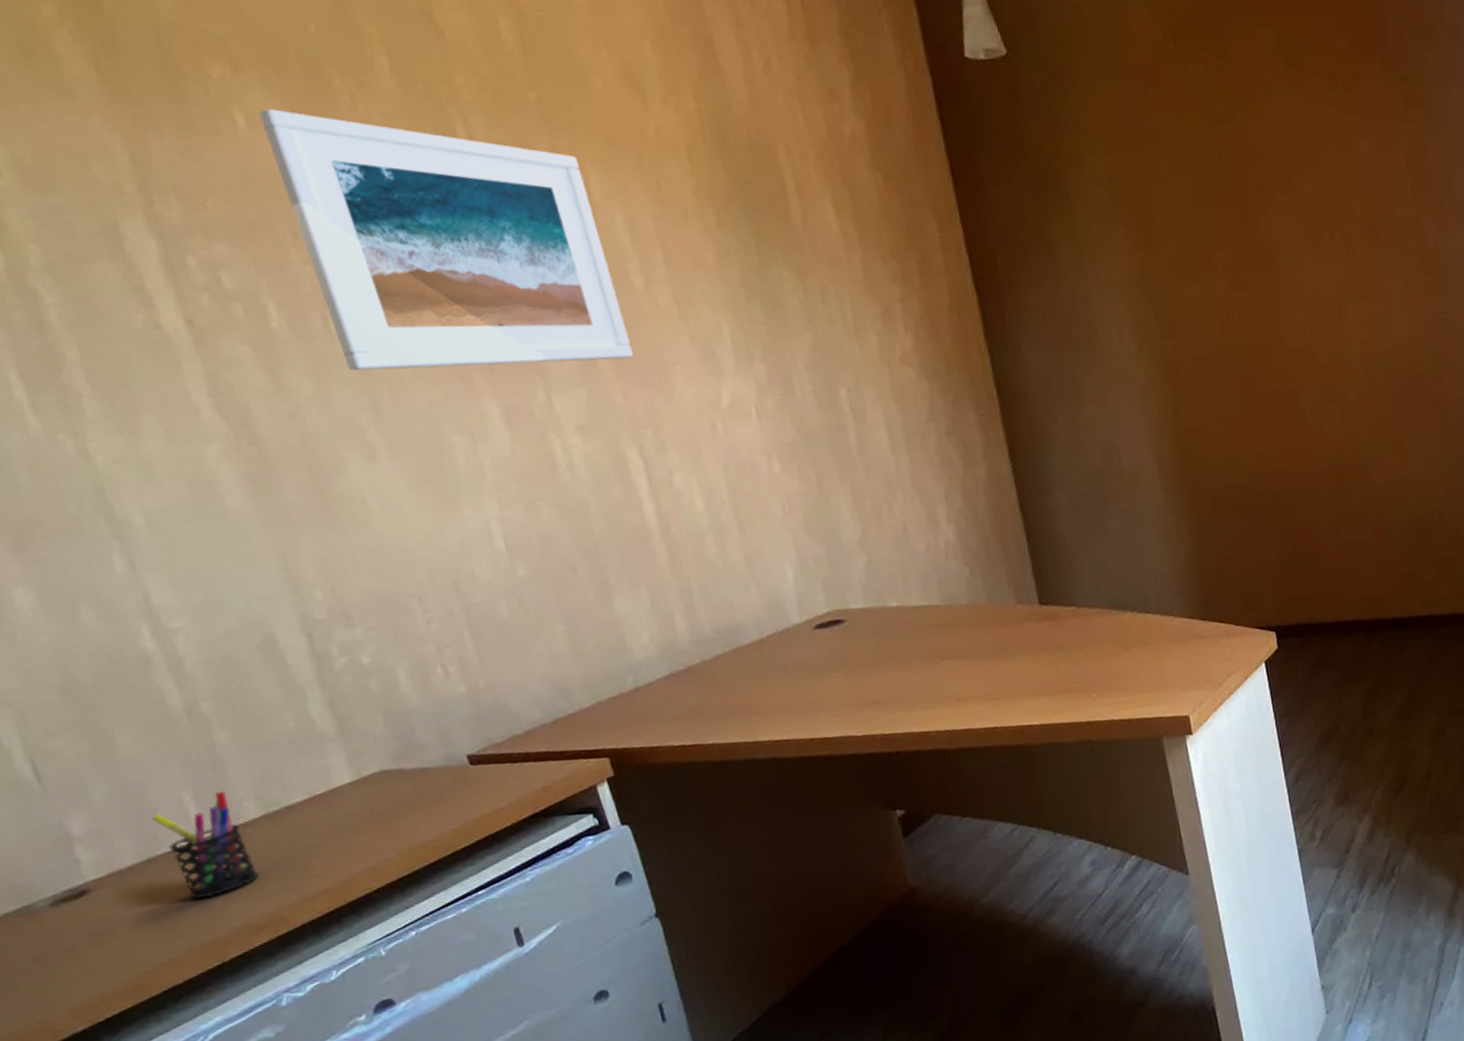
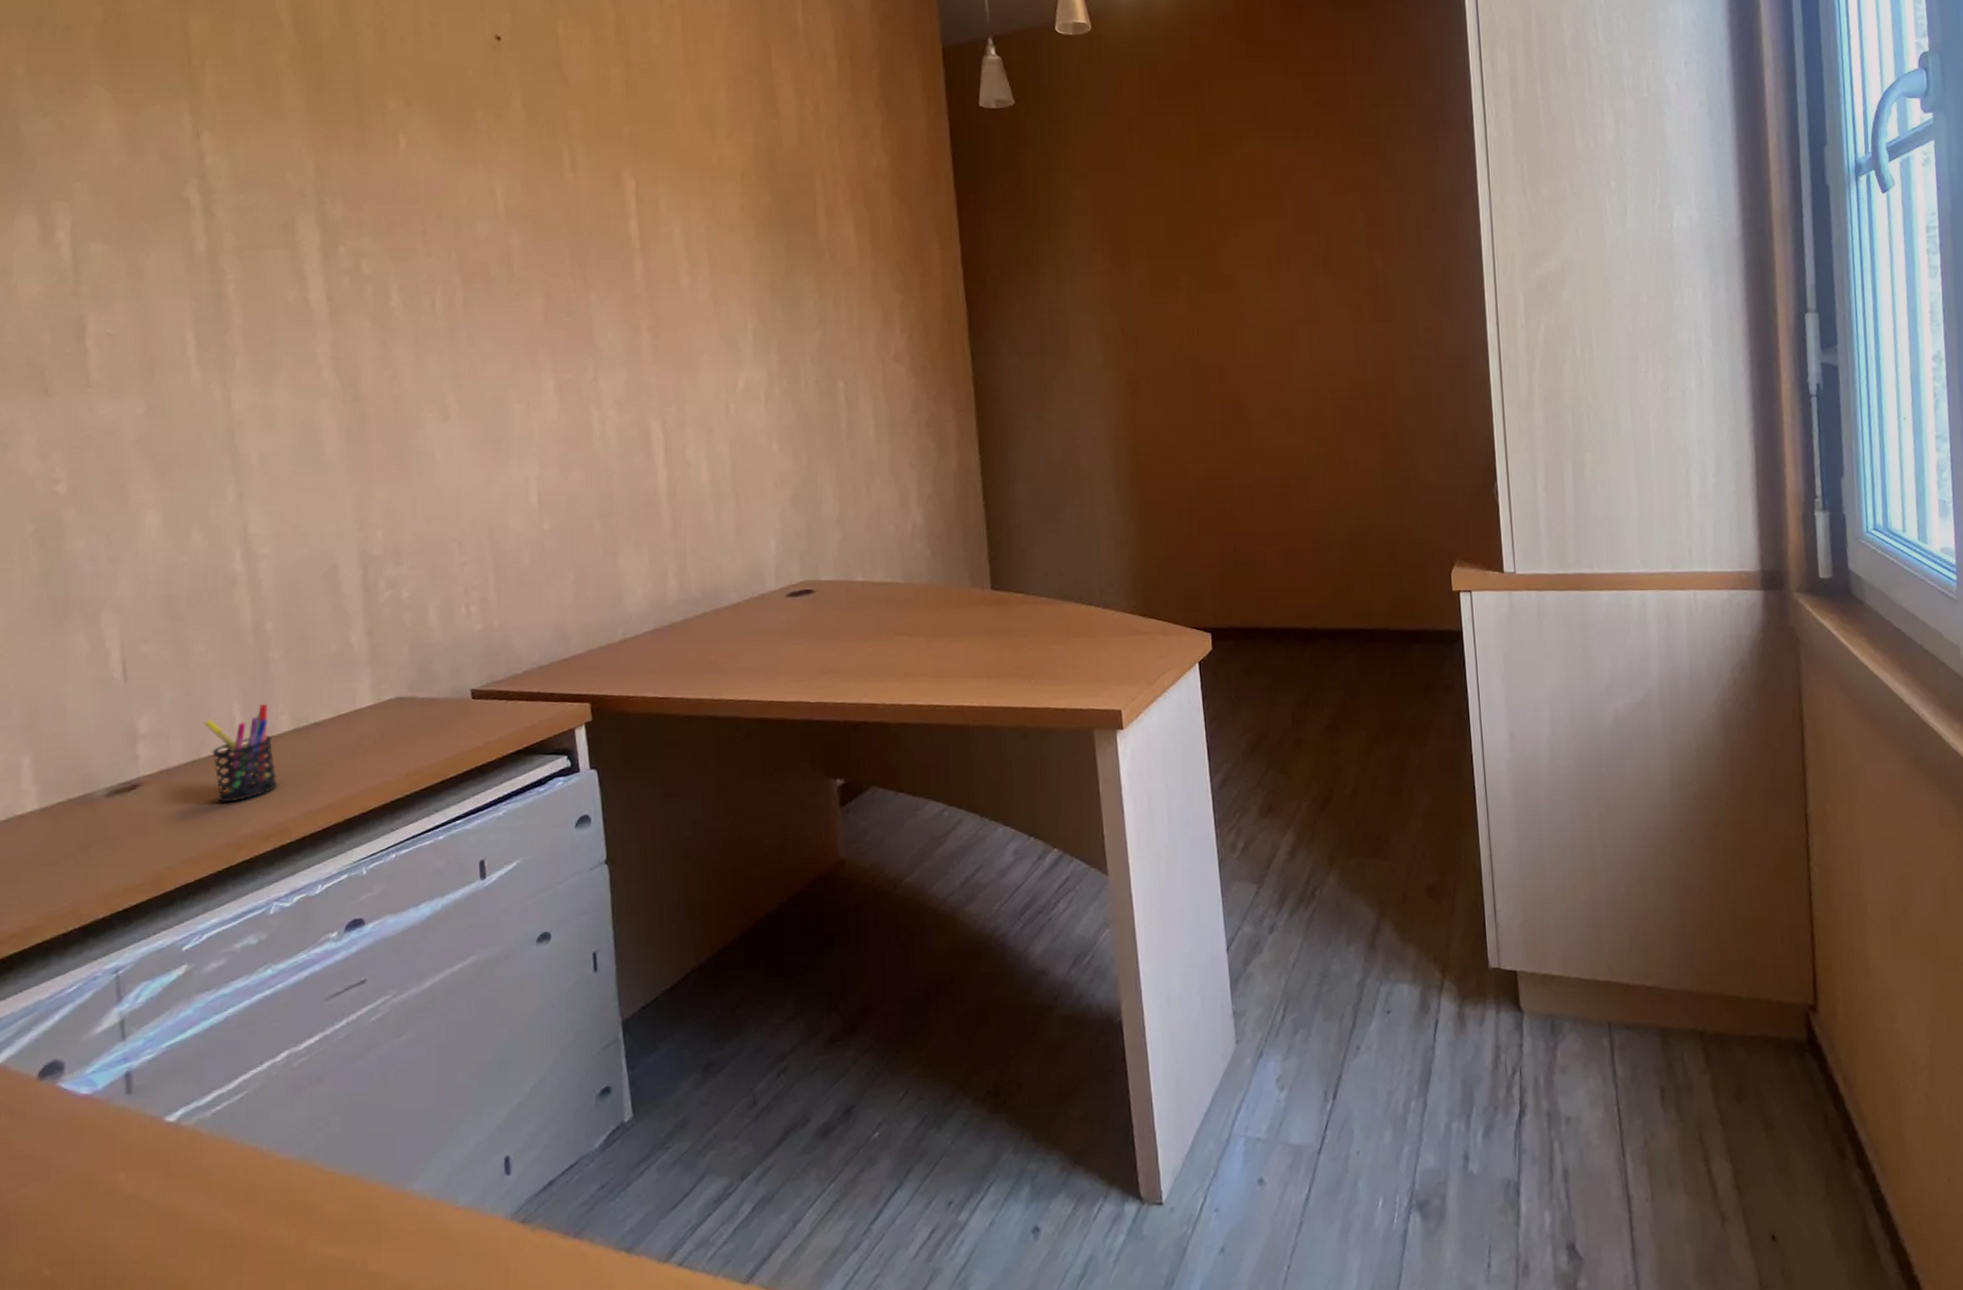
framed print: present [259,108,633,371] -> none [418,133,670,346]

